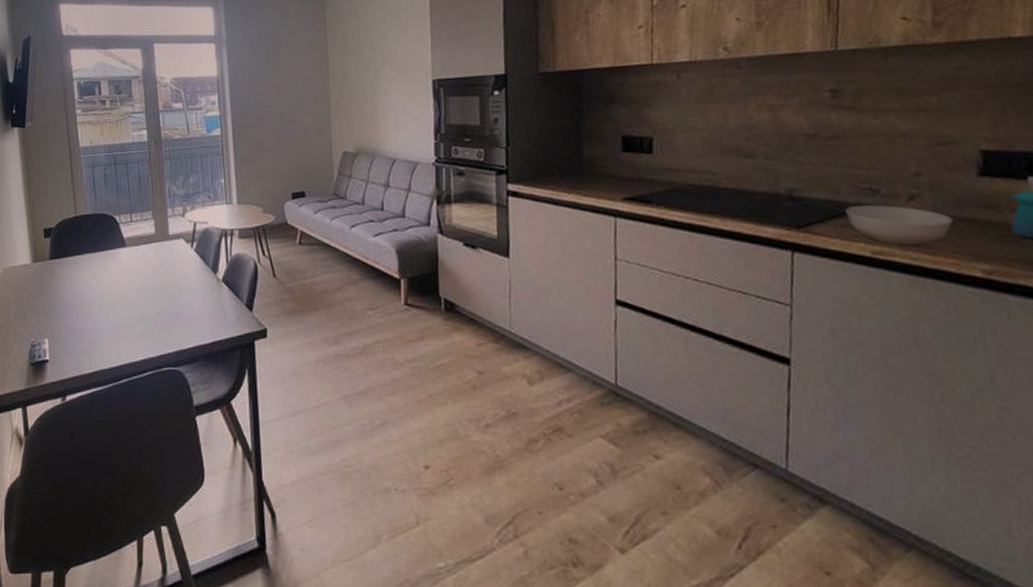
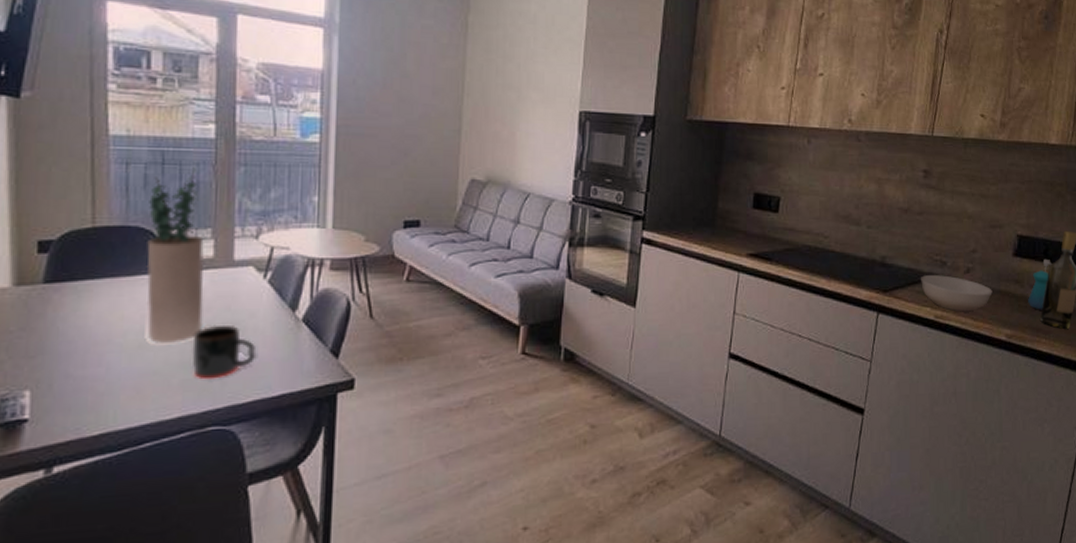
vase: none [109,165,154,302] -> present [146,167,204,343]
mug: none [146,286,192,329] -> present [191,325,257,378]

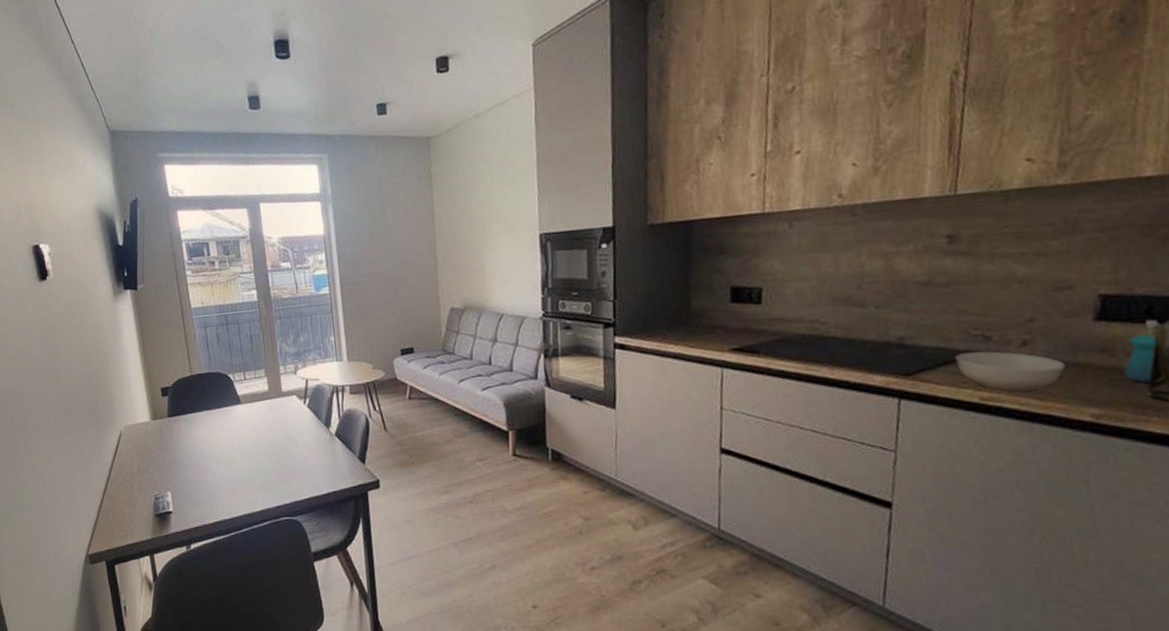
vase: present [146,167,204,343] -> none [222,324,269,457]
mug: present [191,325,257,378] -> none [263,441,307,481]

